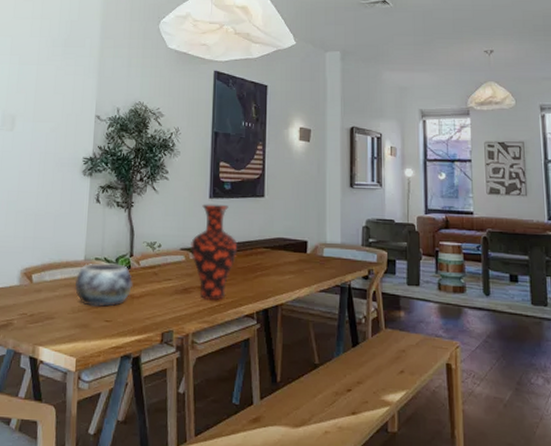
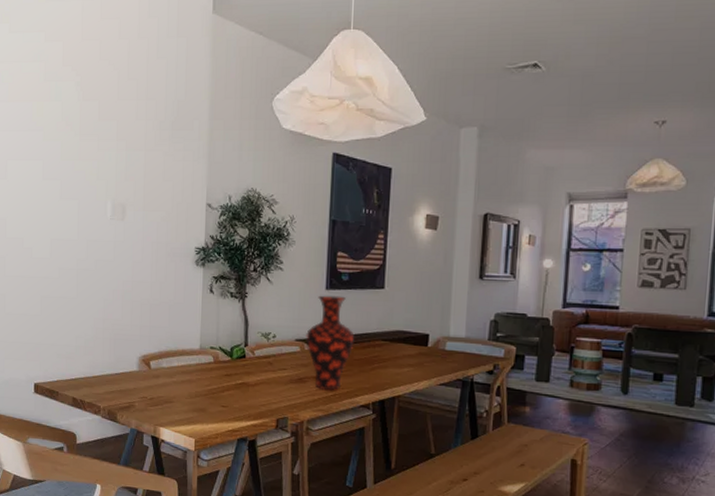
decorative bowl: present [74,263,133,307] -> none [191,352,248,394]

